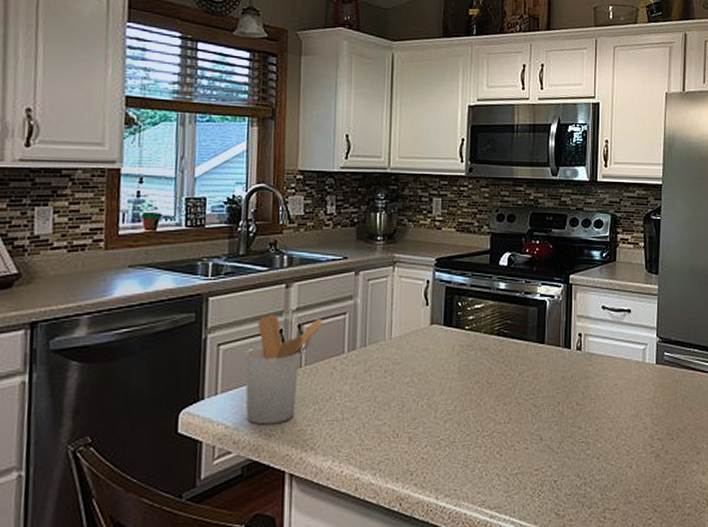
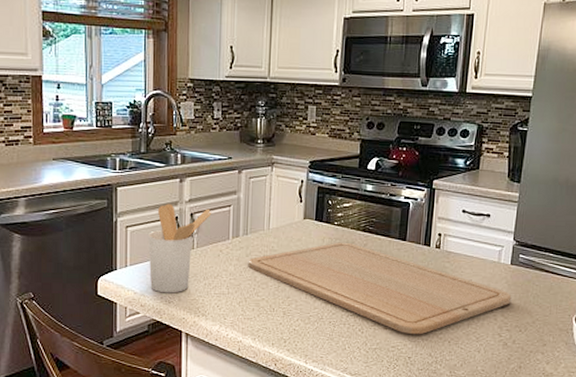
chopping board: none [366,349,660,453] -> present [248,242,512,335]

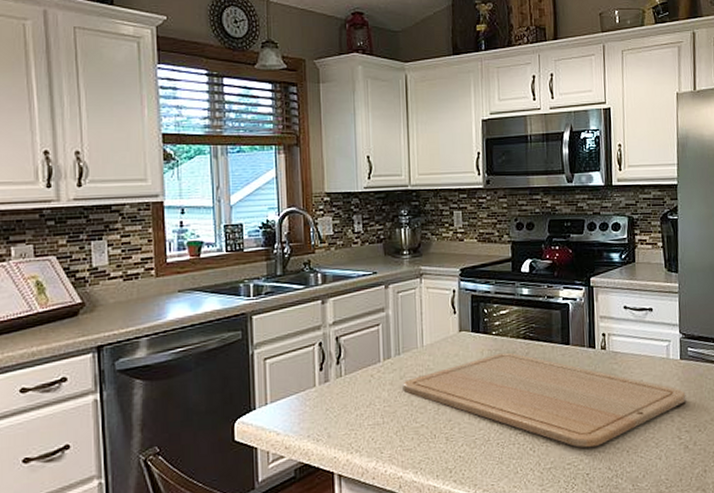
utensil holder: present [147,203,212,293] -> none [289,328,359,431]

